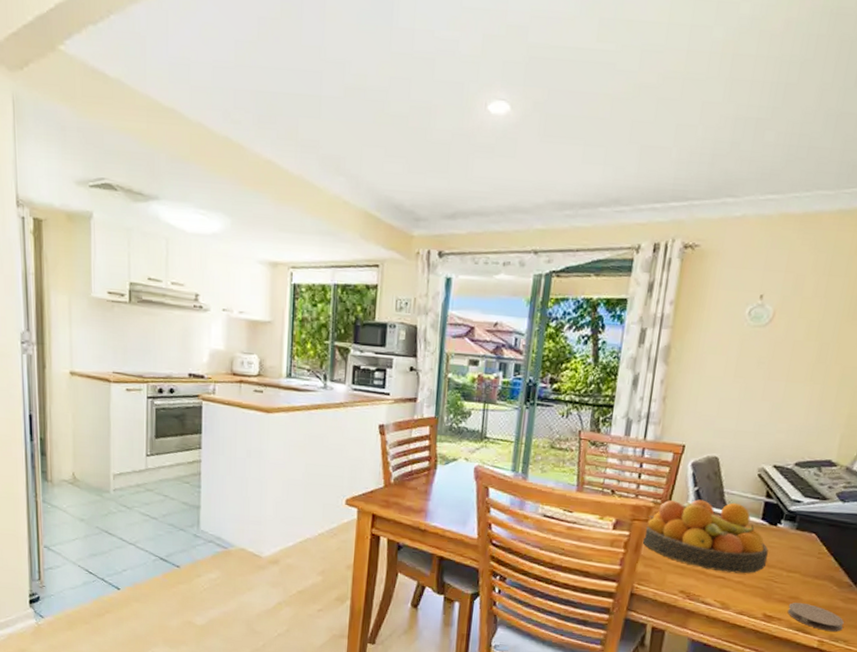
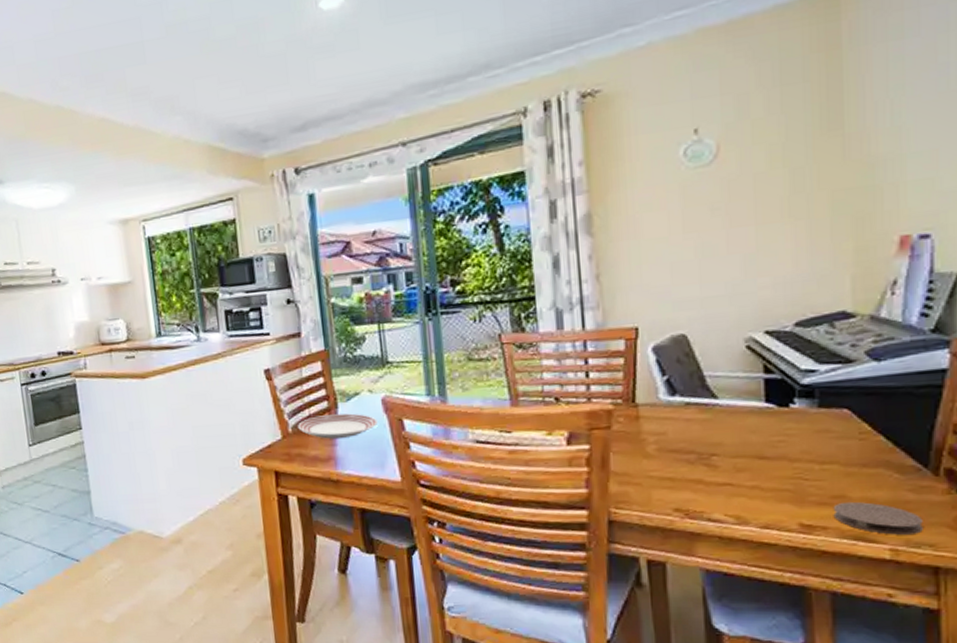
dinner plate: none [399,472,468,496] -> present [298,413,378,439]
fruit bowl: present [642,499,769,574] -> none [609,386,786,477]

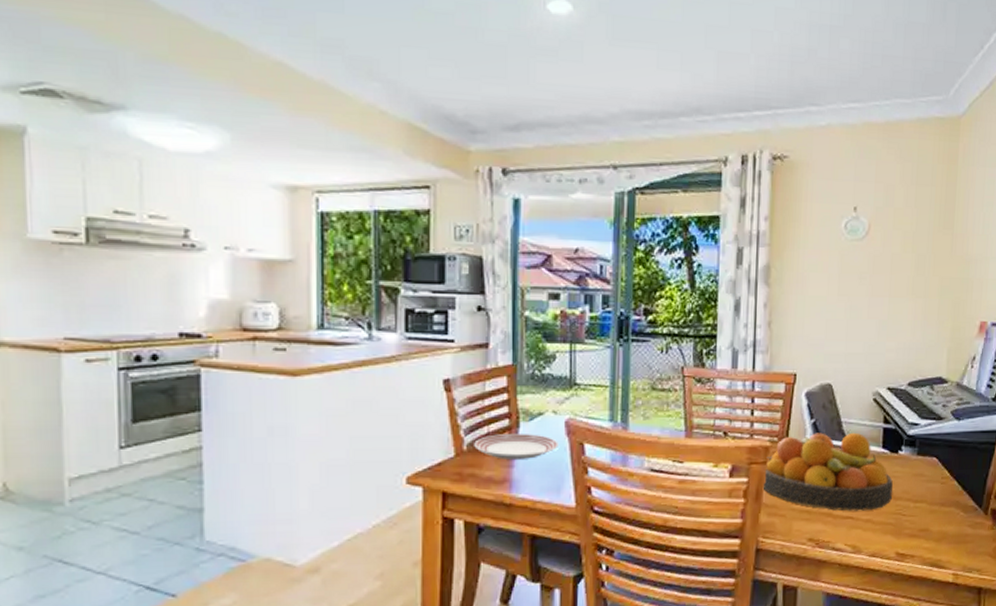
fruit bowl: none [609,386,786,477] -> present [763,432,893,511]
coaster: present [833,502,923,535] -> none [919,535,975,562]

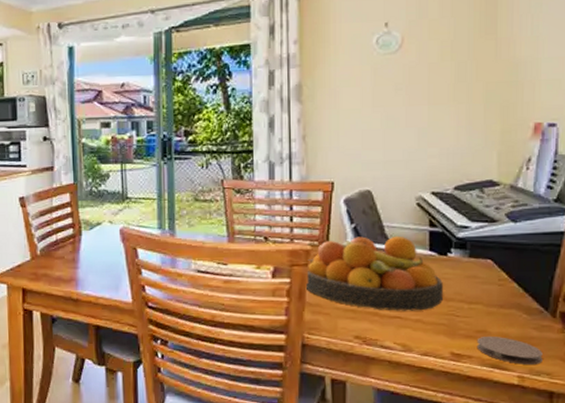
dinner plate: present [474,434,558,460] -> none [46,240,115,262]
coaster: none [919,535,975,562] -> present [476,337,543,364]

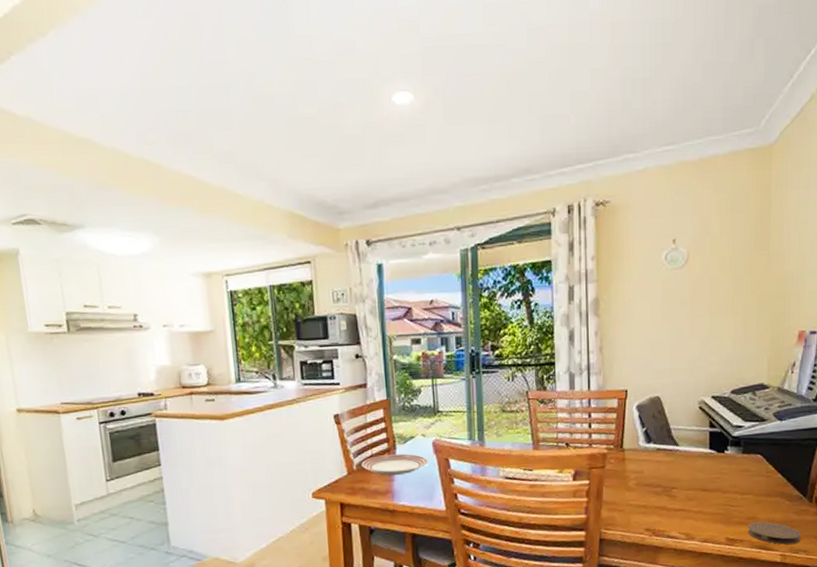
dinner plate: none [46,240,115,262] -> present [362,453,428,475]
fruit bowl: present [305,236,443,311] -> none [602,437,720,505]

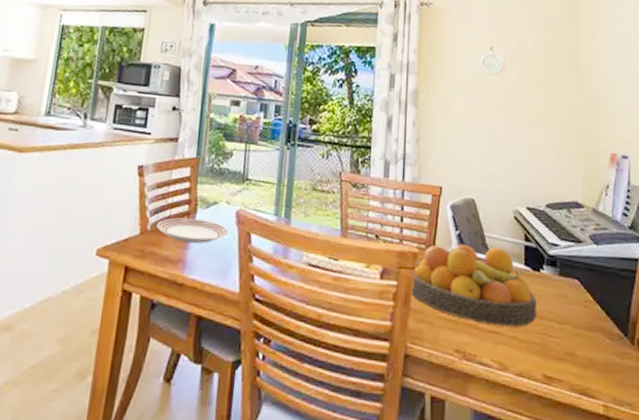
fruit bowl: none [602,437,720,505] -> present [411,244,536,327]
coaster: present [747,521,801,545] -> none [566,360,624,394]

